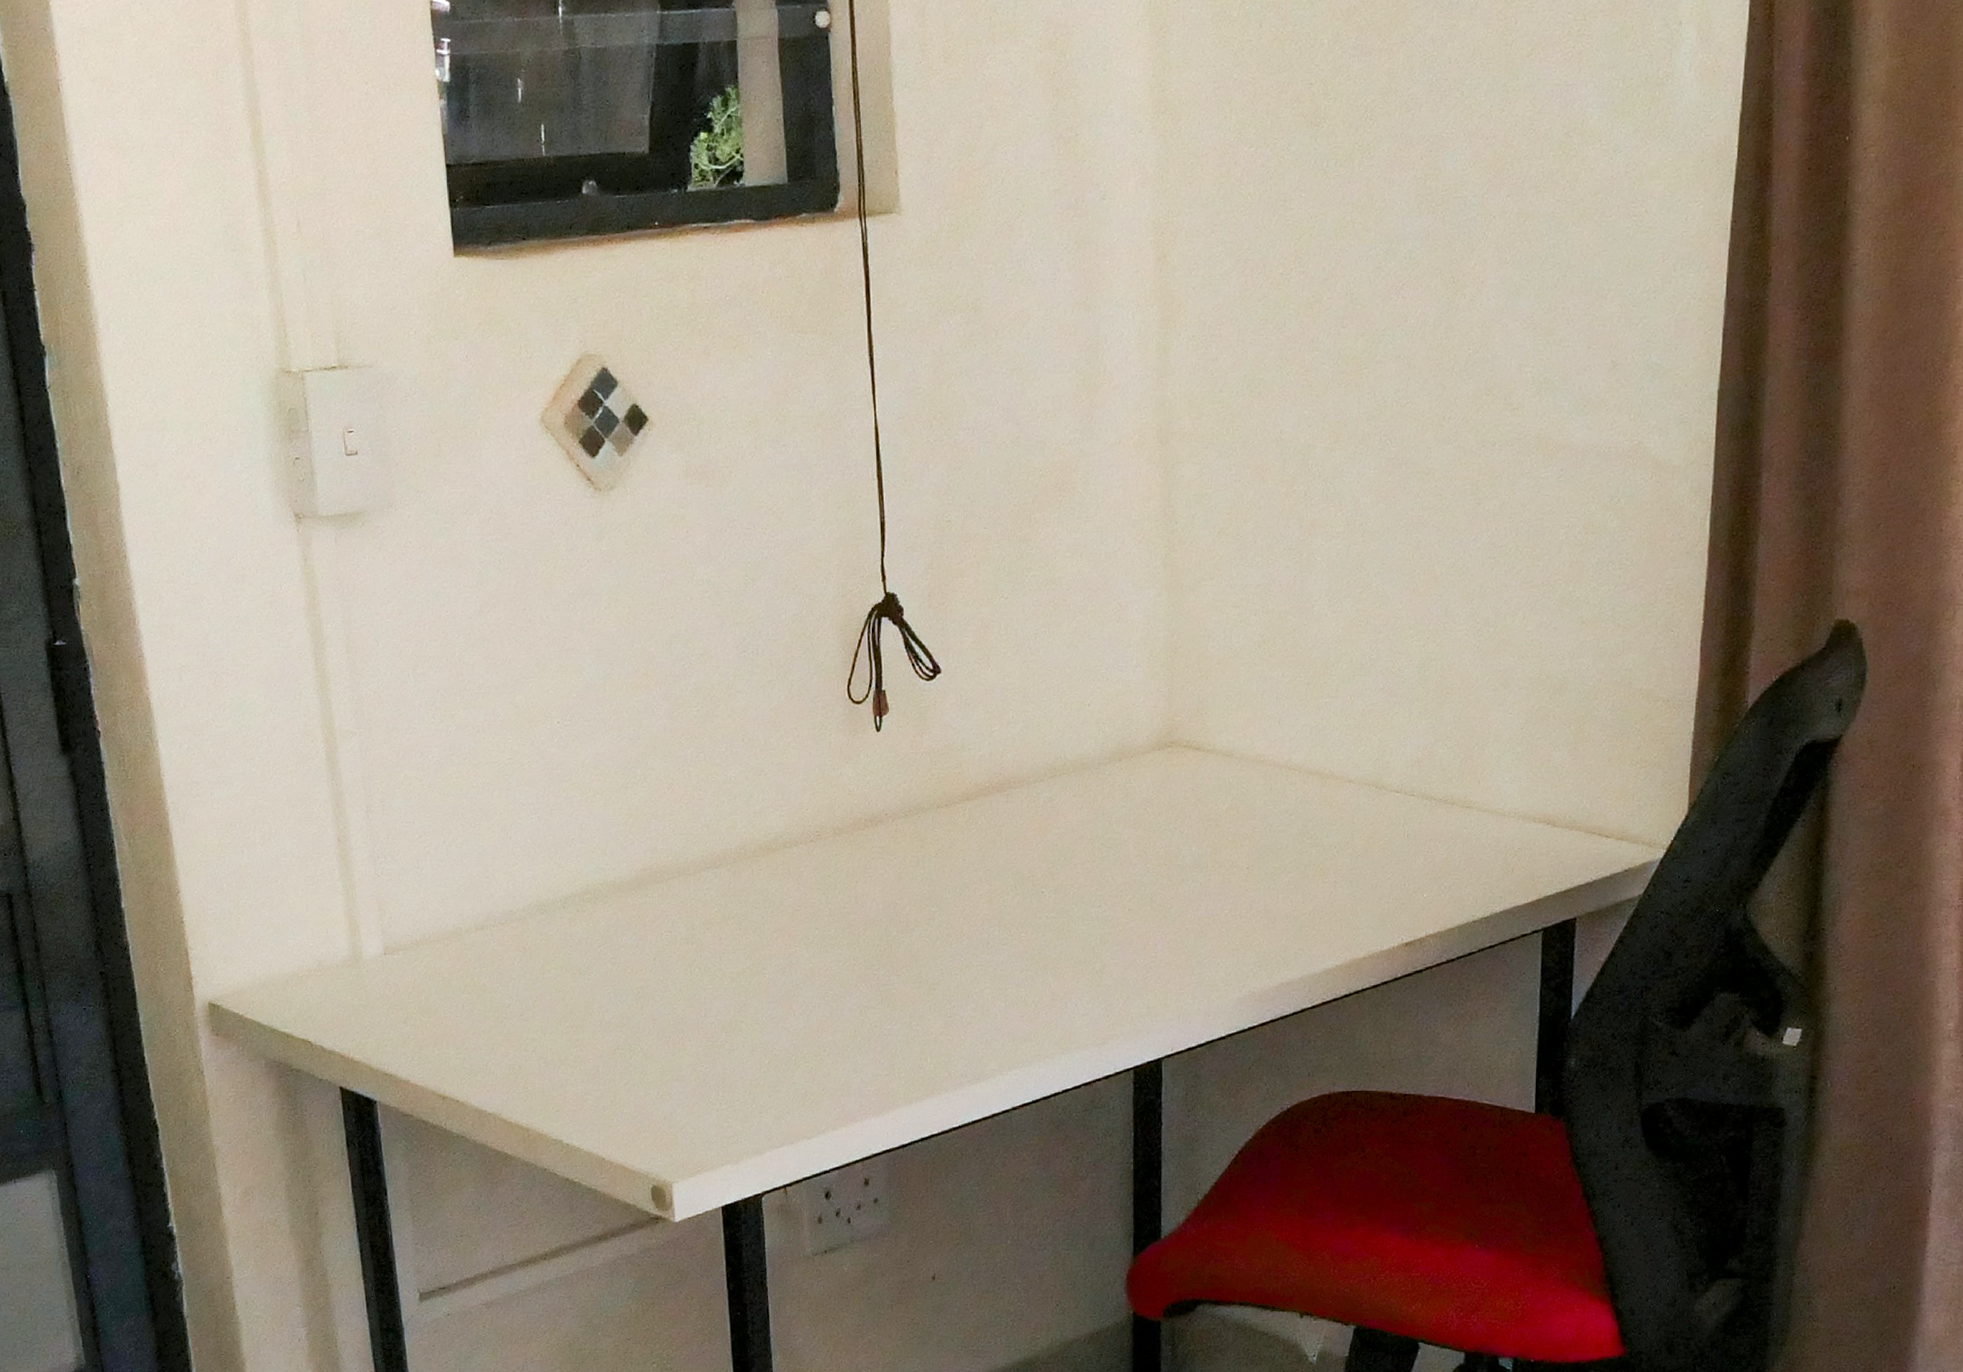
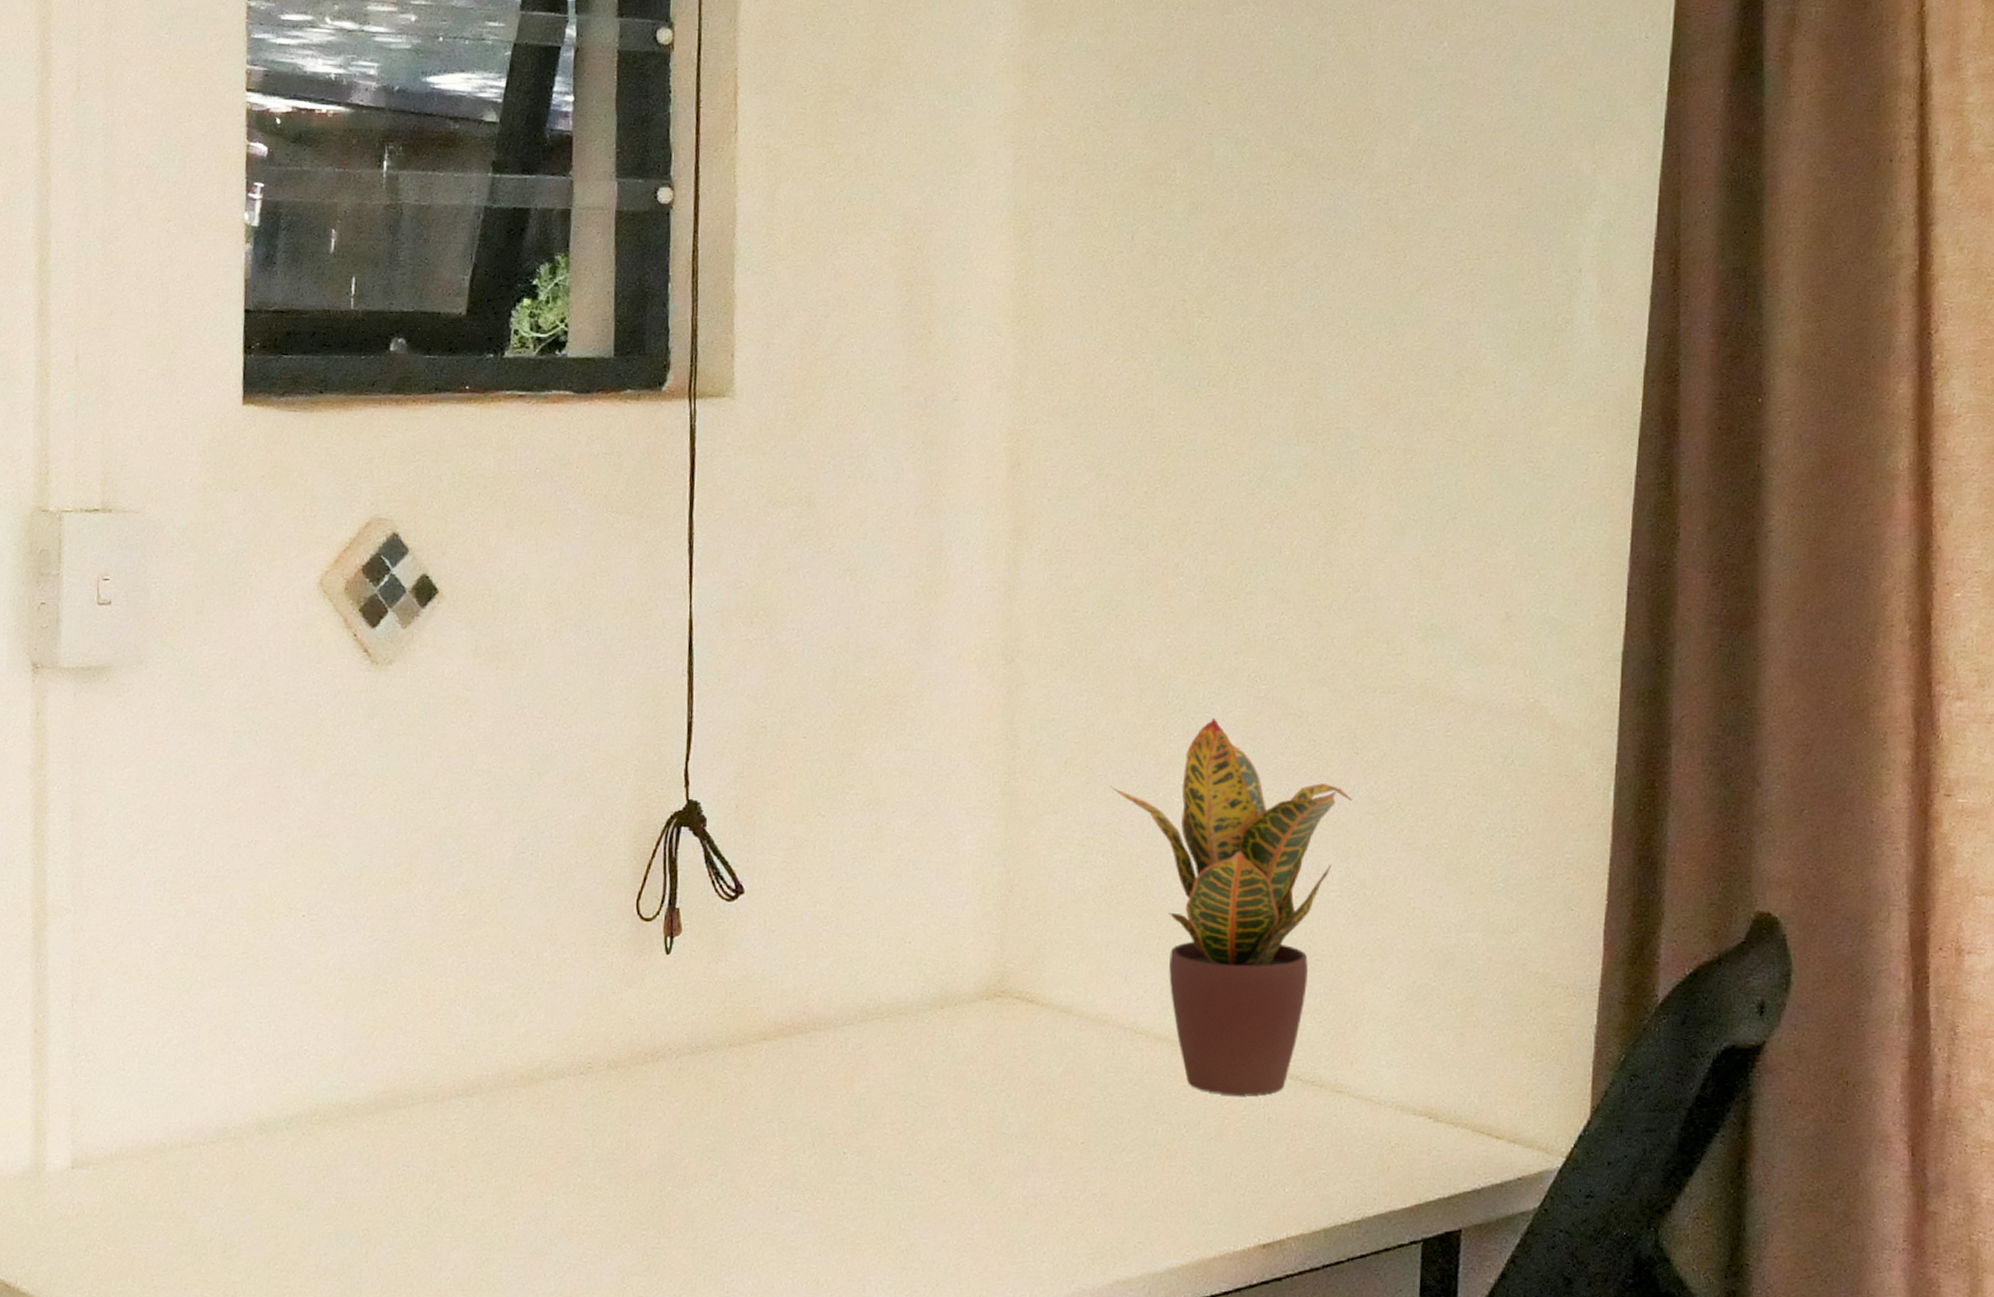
potted plant: none [1259,481,1475,817] -> present [1110,717,1352,1095]

